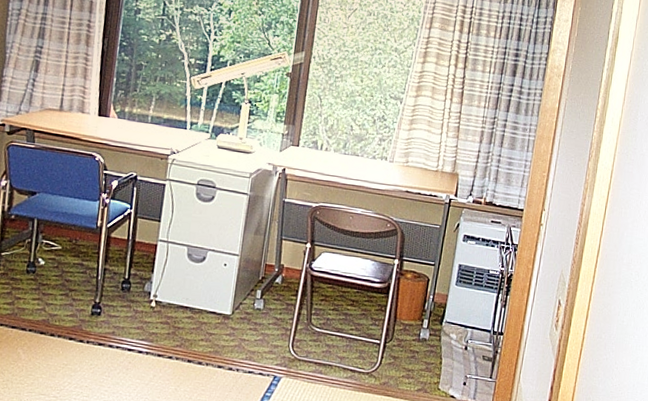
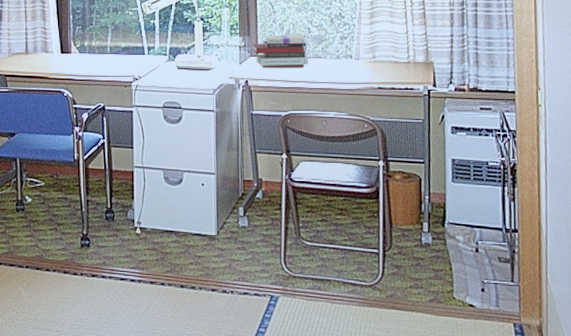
books: none [294,126,347,163] -> present [251,34,309,68]

